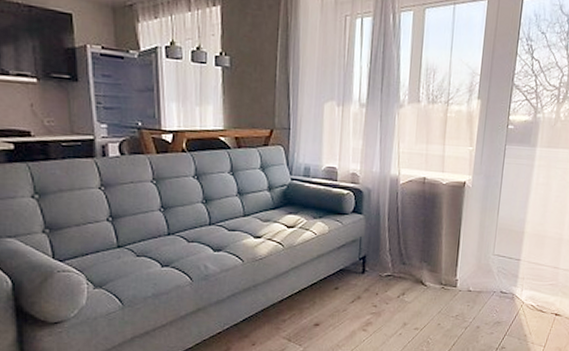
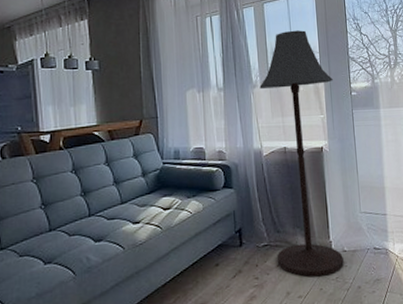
floor lamp: none [399,45,490,312] -> present [259,30,344,277]

